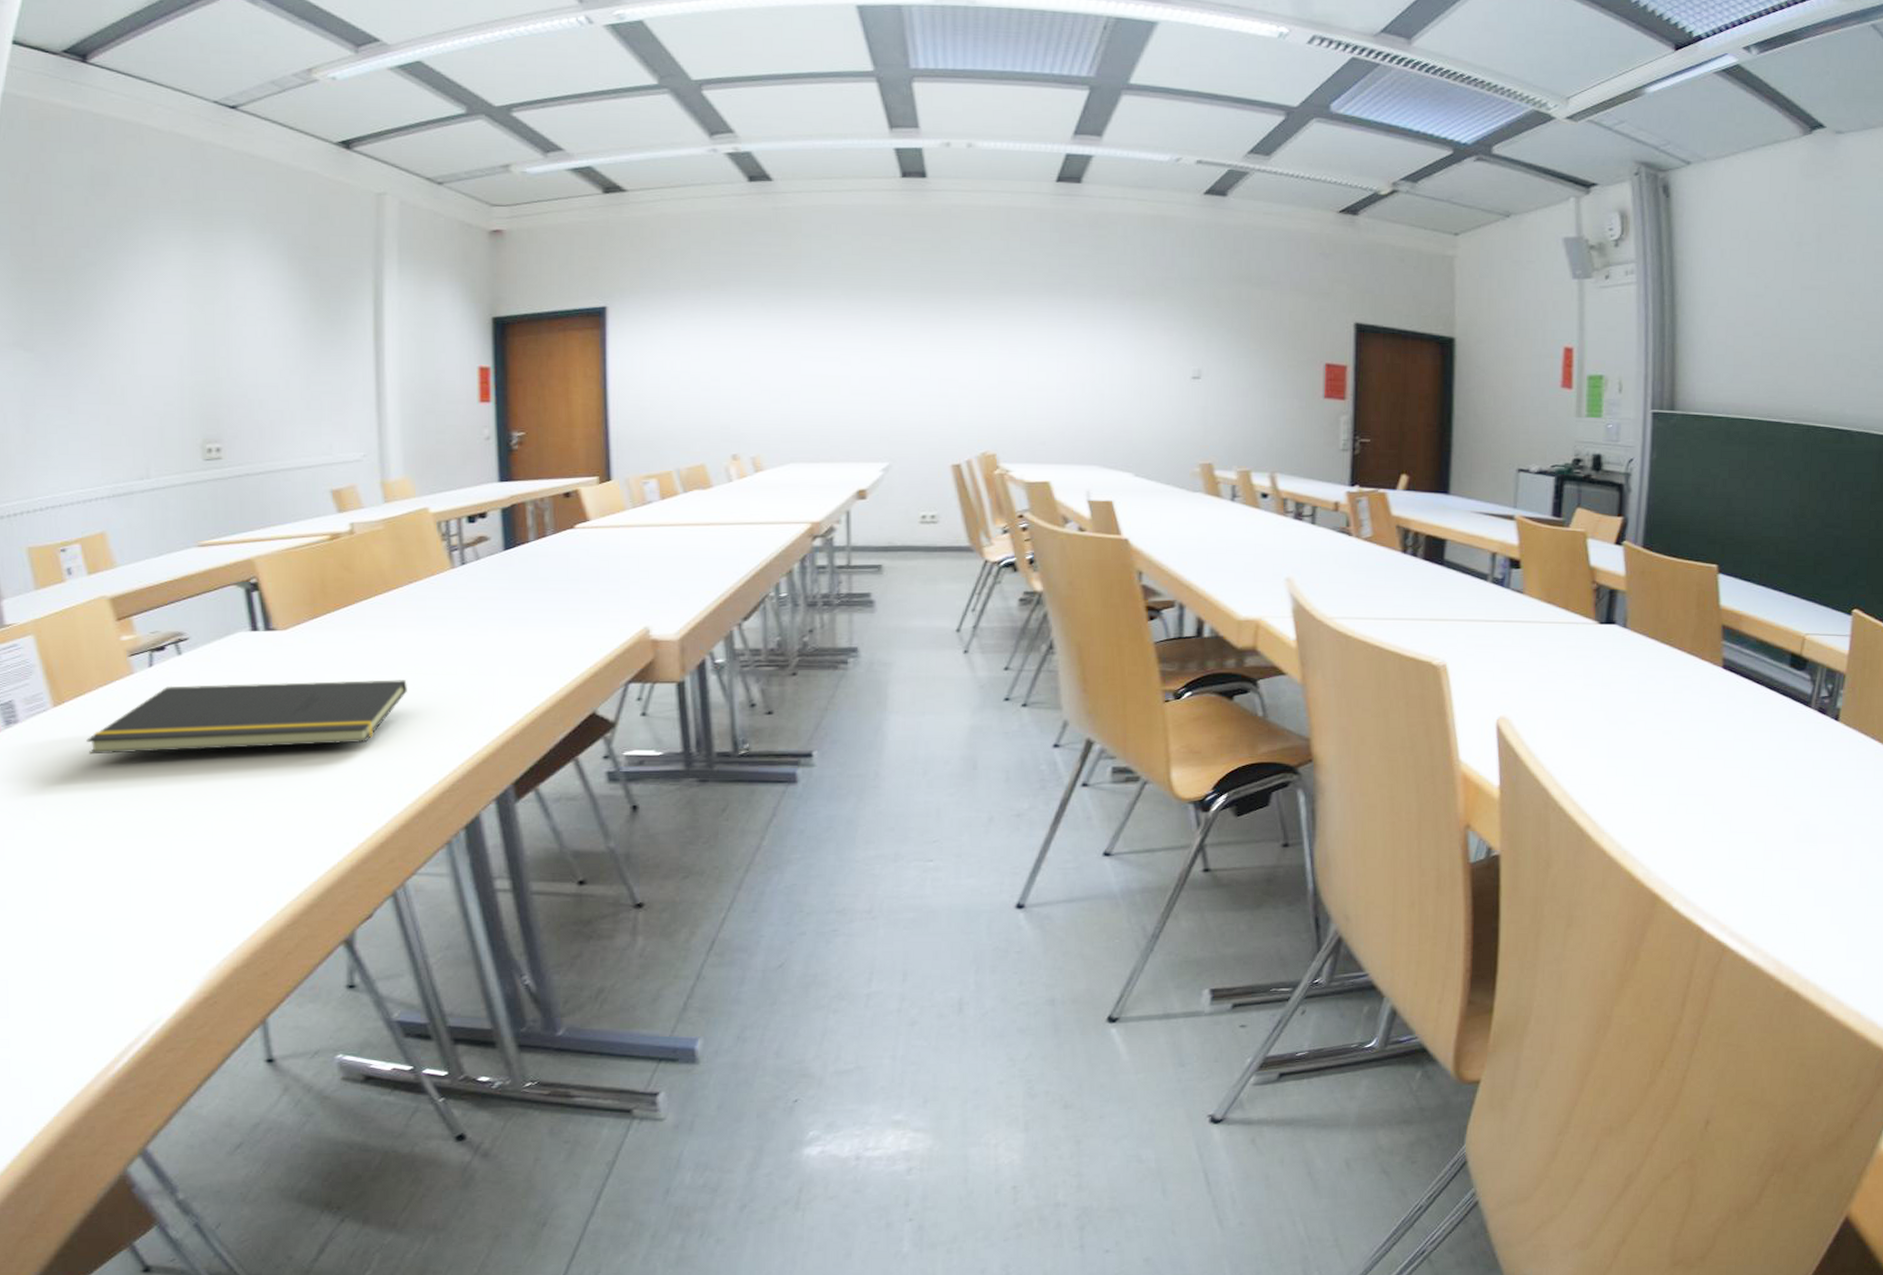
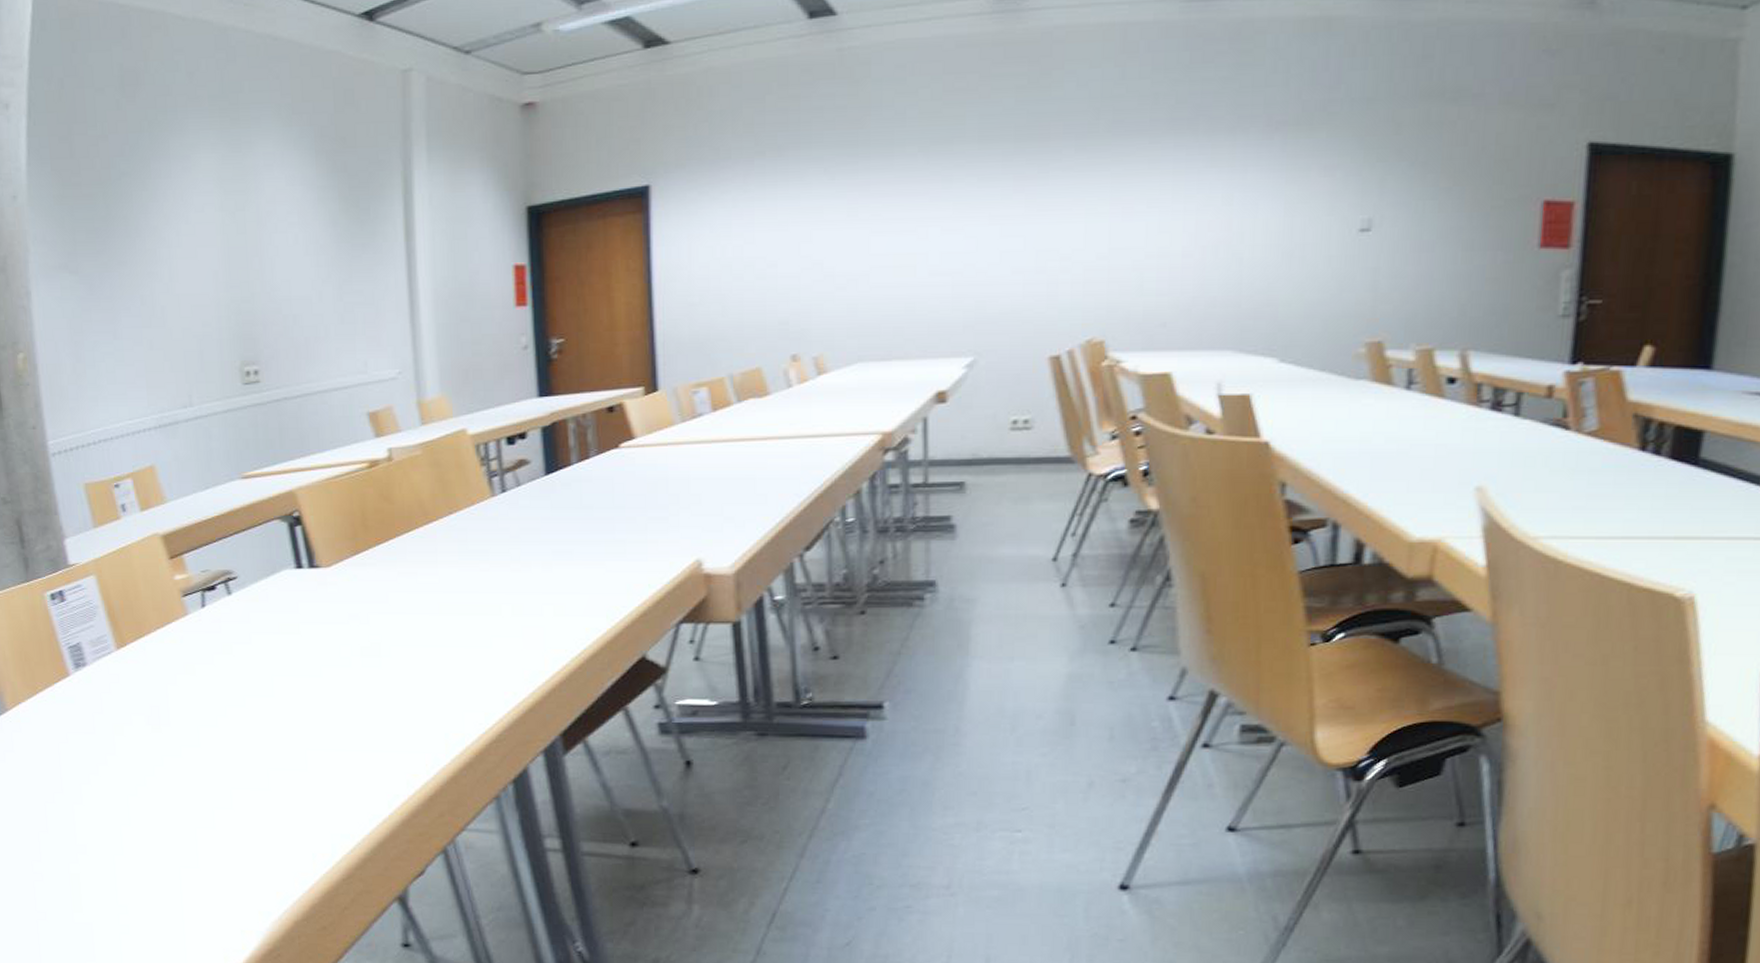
notepad: present [86,679,407,755] -> none [148,620,451,699]

